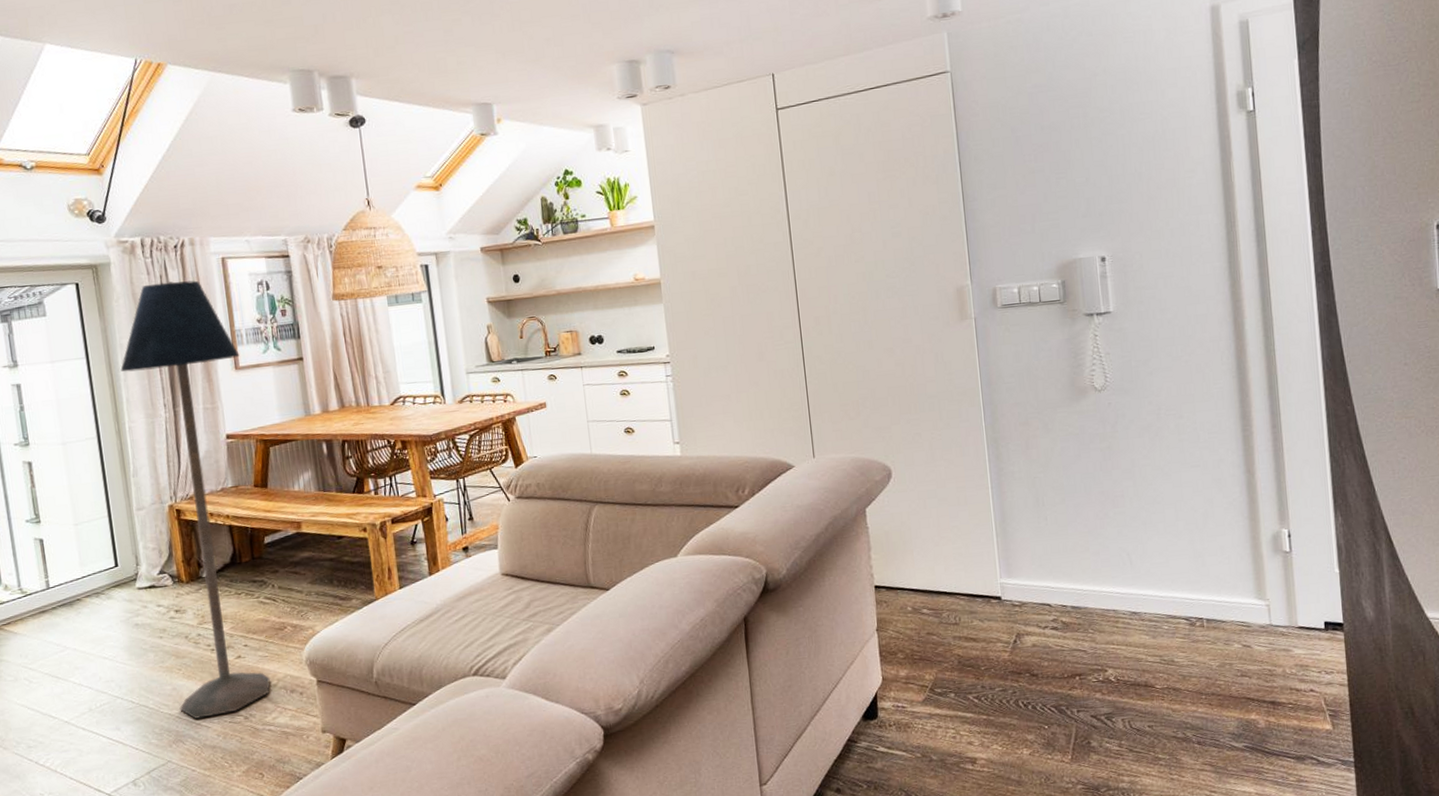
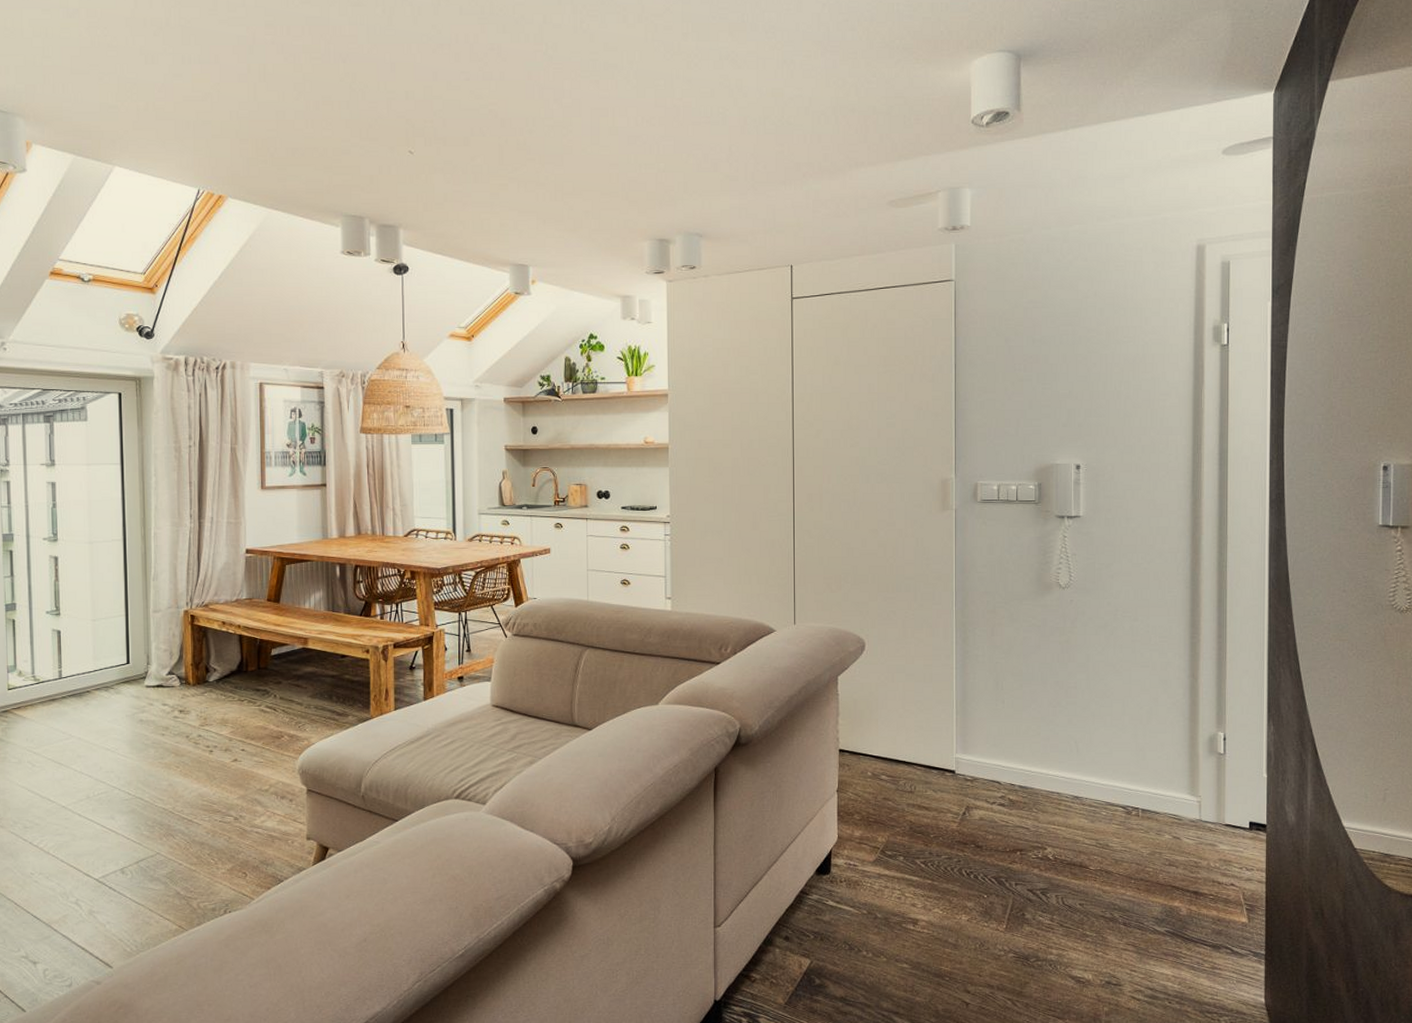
floor lamp: present [120,280,270,719] -> none [152,400,267,815]

